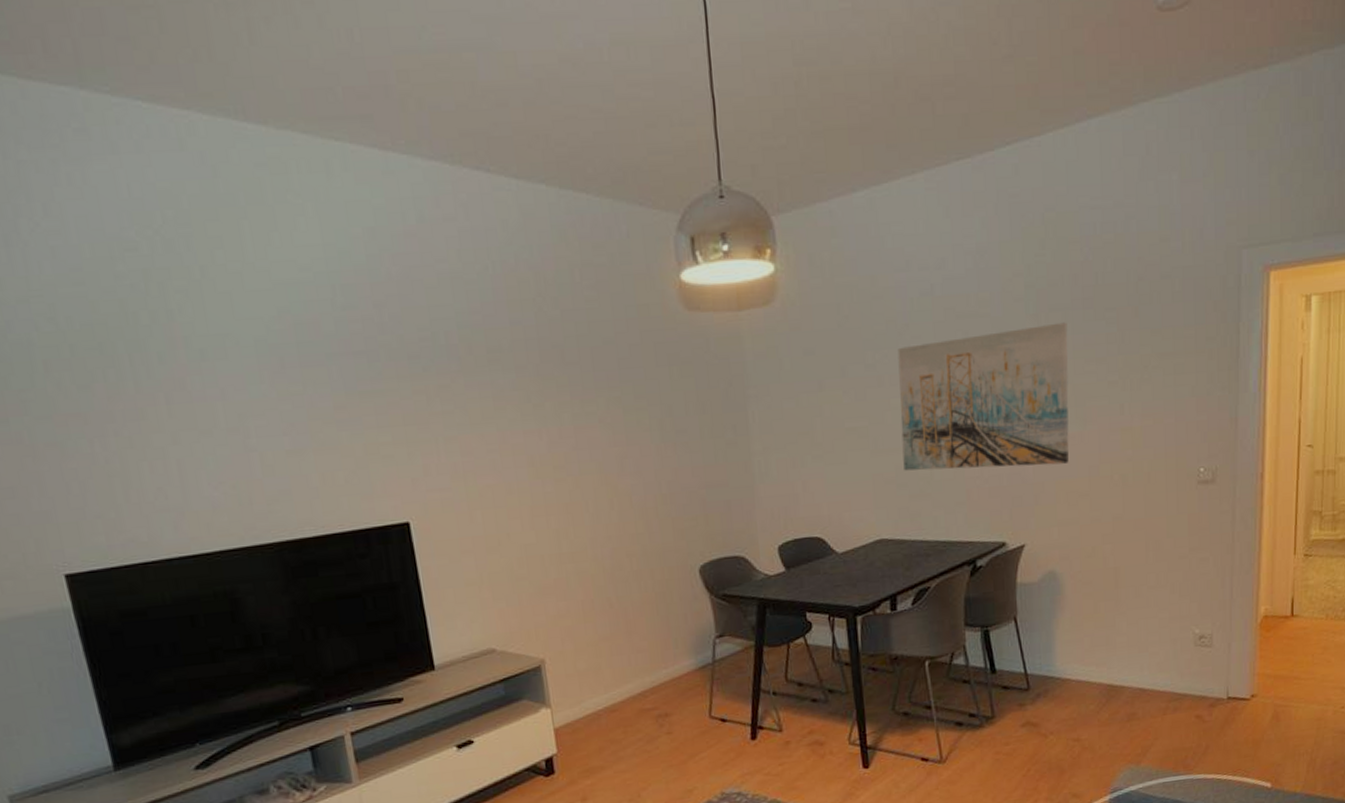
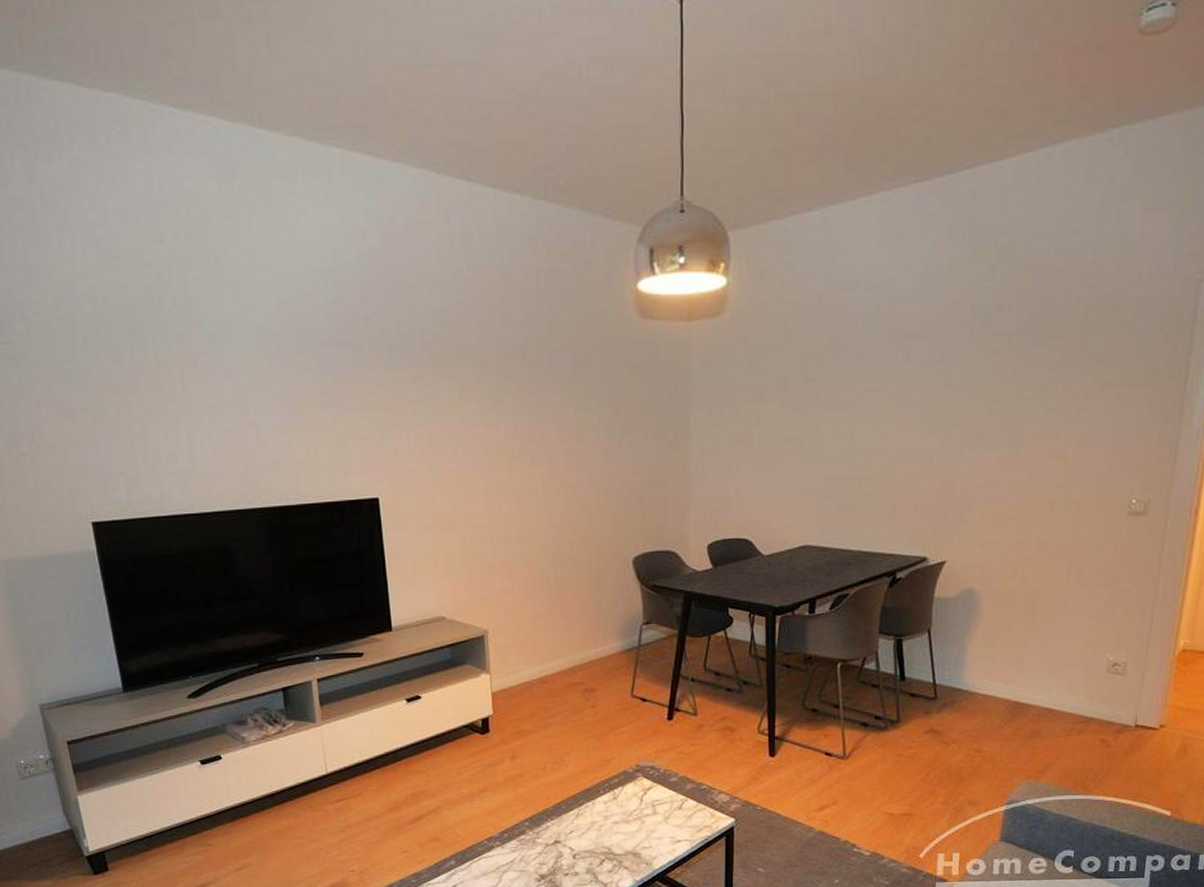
wall art: present [897,322,1069,471] -> none [834,347,1011,486]

